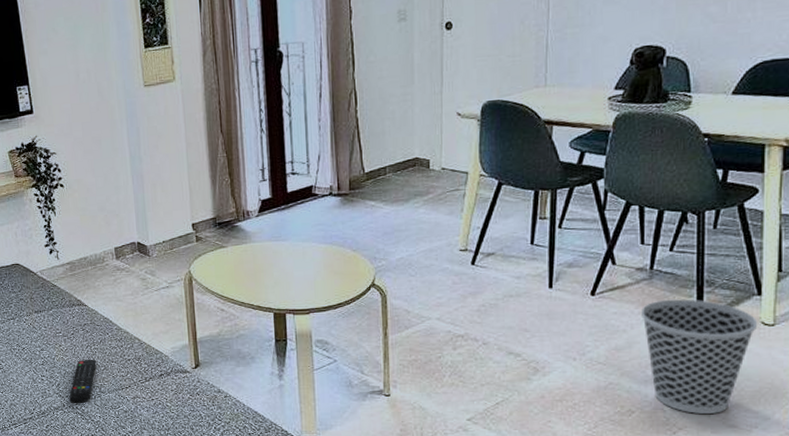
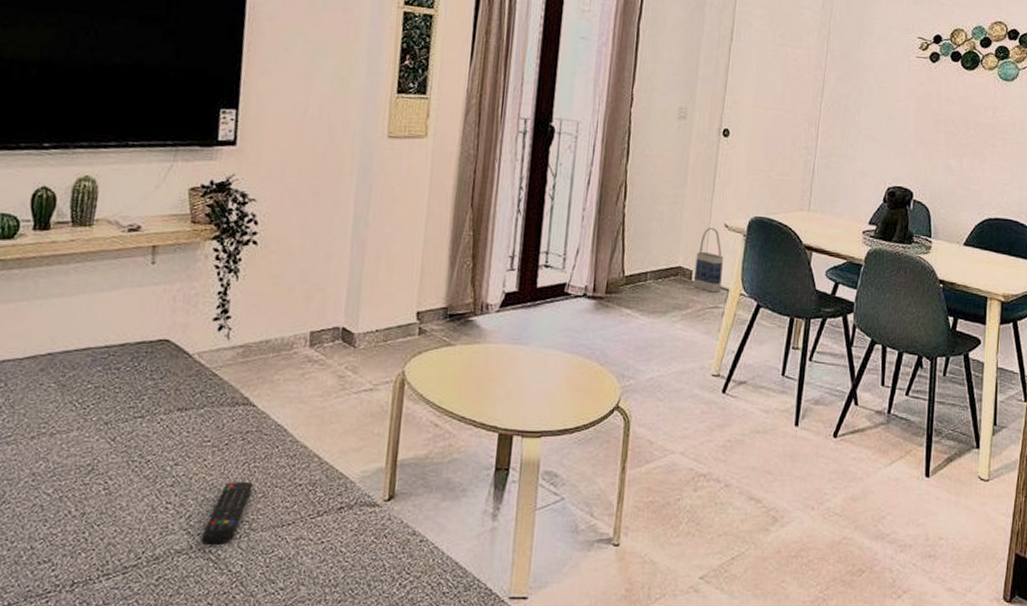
bag: none [431,118,460,177] -> present [694,228,723,293]
wastebasket: present [640,299,758,414] -> none [876,447,976,575]

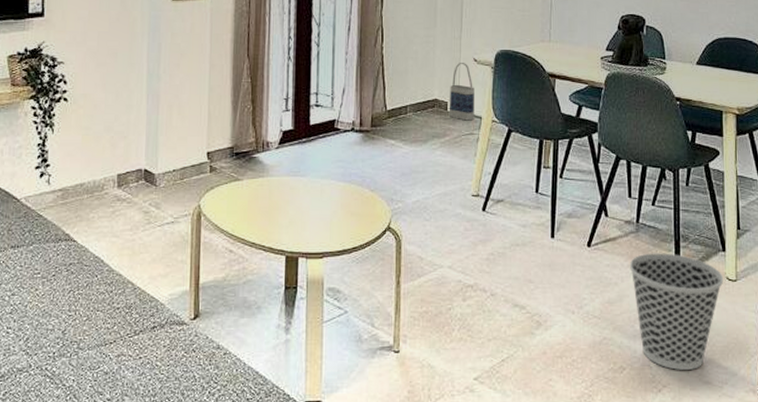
remote control: present [201,481,253,545] -> none [38,306,78,363]
wastebasket: none [876,447,976,575] -> present [629,253,724,370]

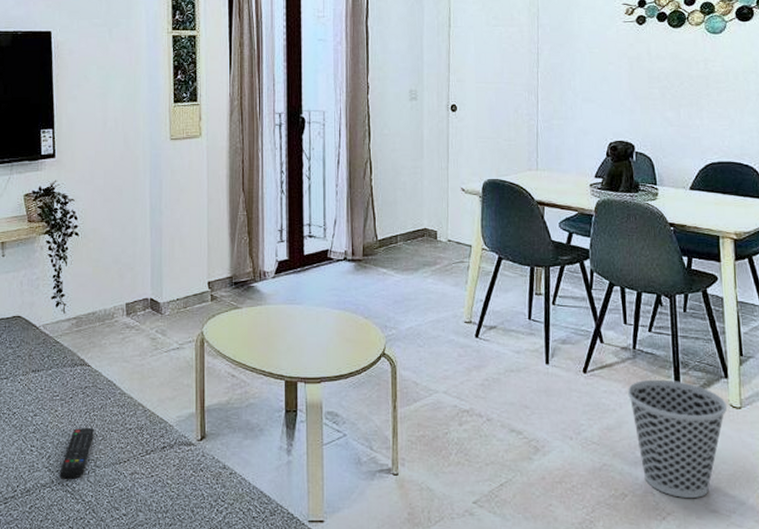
remote control: none [38,306,78,363] -> present [59,427,94,479]
bag: present [450,63,474,121] -> none [439,193,464,249]

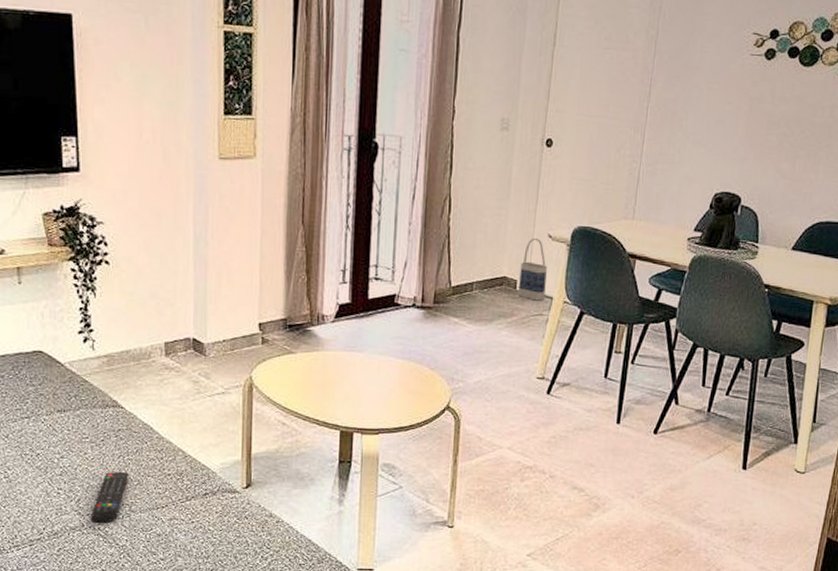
bag: none [439,193,464,249] -> present [518,238,547,301]
wastebasket: present [627,379,728,498] -> none [695,442,792,555]

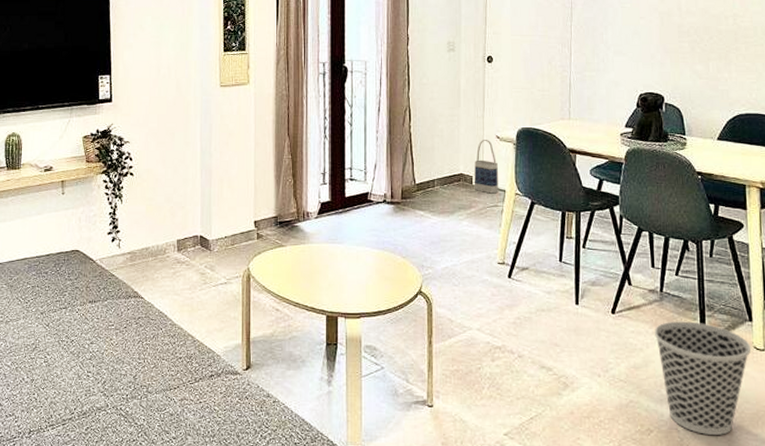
remote control: present [90,471,128,523] -> none [114,355,146,403]
wastebasket: none [695,442,792,555] -> present [654,321,752,435]

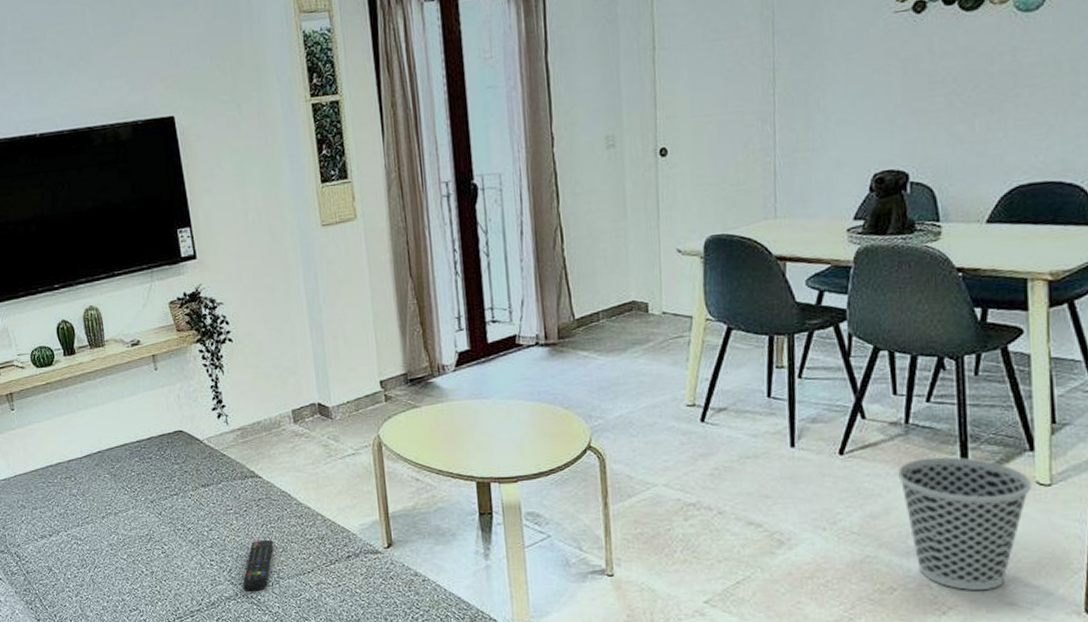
remote control: none [114,355,146,403] -> present [242,539,274,591]
bag: present [474,140,498,194] -> none [649,255,683,323]

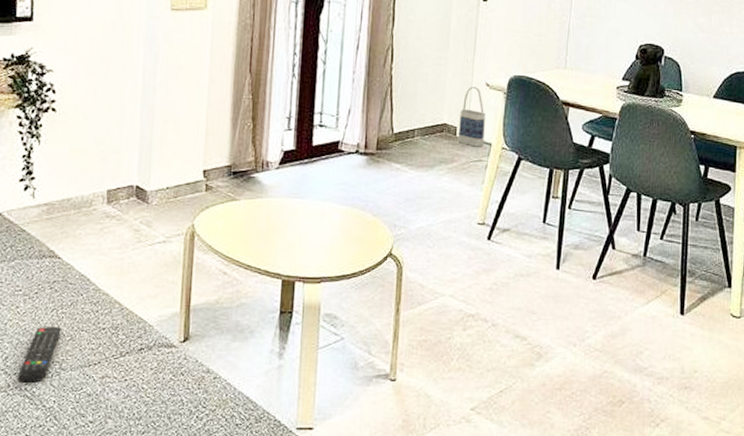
bag: none [649,255,683,323] -> present [458,87,485,147]
wastebasket: present [897,456,1033,590] -> none [634,287,728,405]

